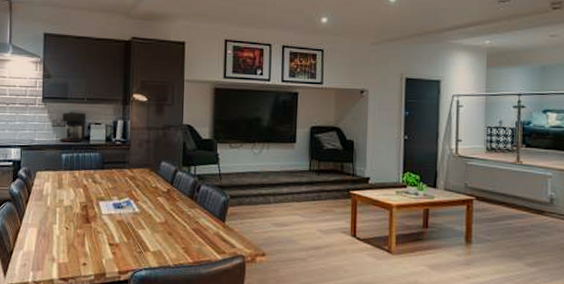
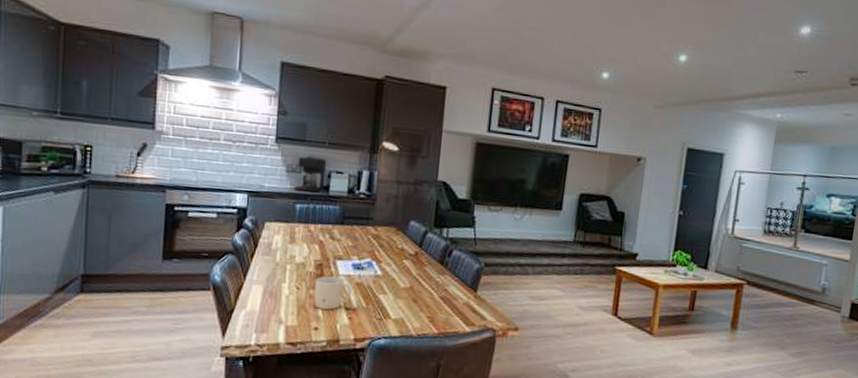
mug: none [81,216,114,247] -> present [313,276,352,310]

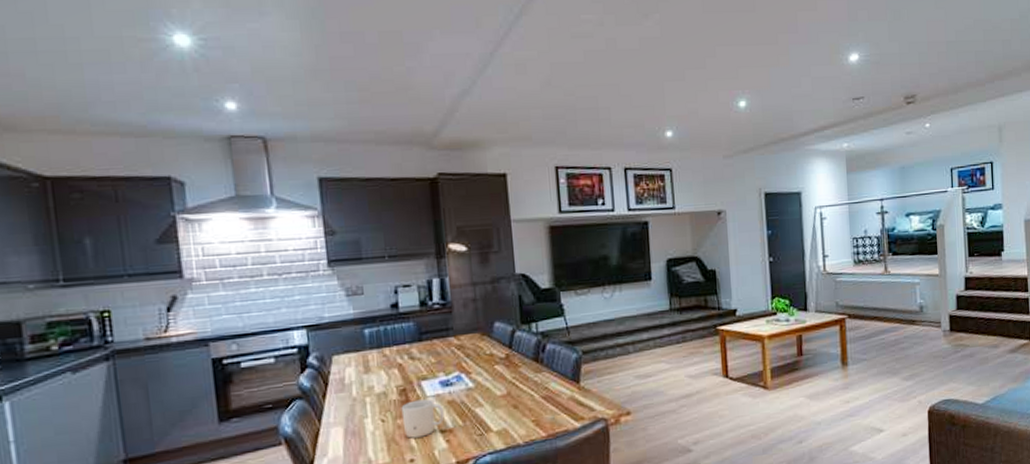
coffee maker: present [293,156,326,193] -> none [357,274,393,315]

